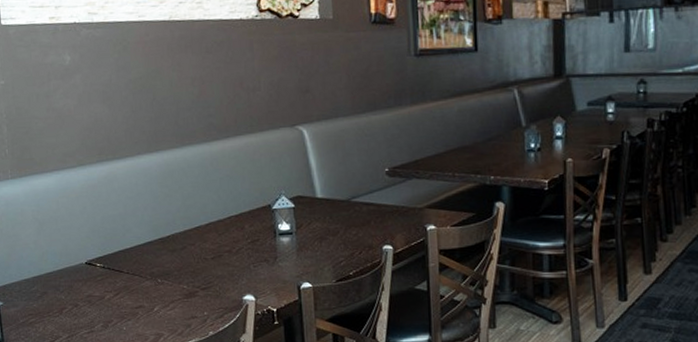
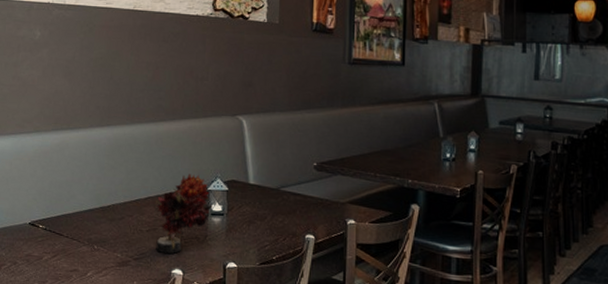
artificial flower: none [218,193,280,280] -> present [156,174,213,254]

